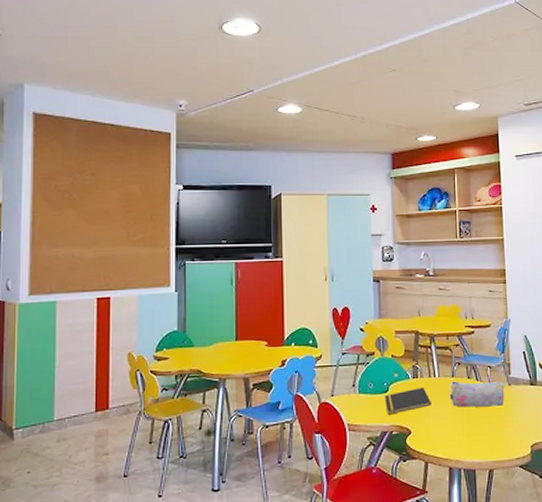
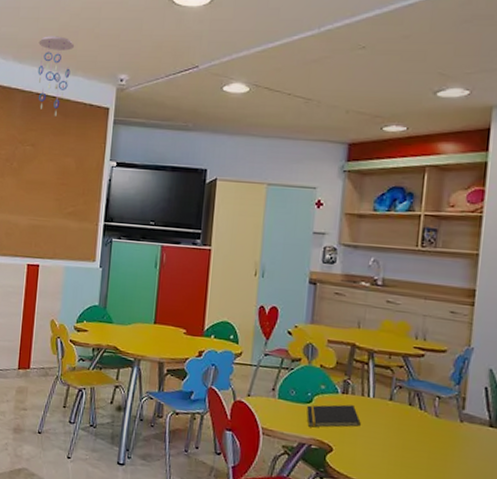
ceiling mobile: none [91,64,130,144] -> present [37,36,75,116]
pencil case: present [449,381,505,408] -> none [383,404,455,443]

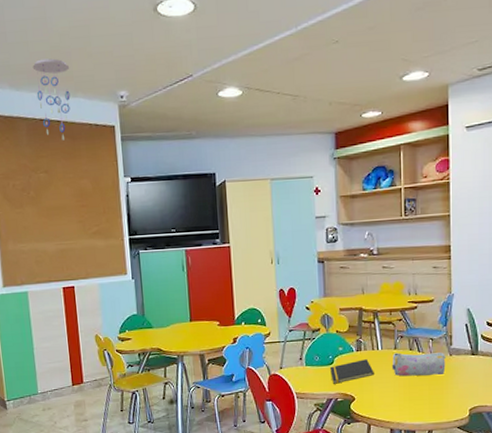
pencil case: none [383,404,455,443] -> present [391,352,446,377]

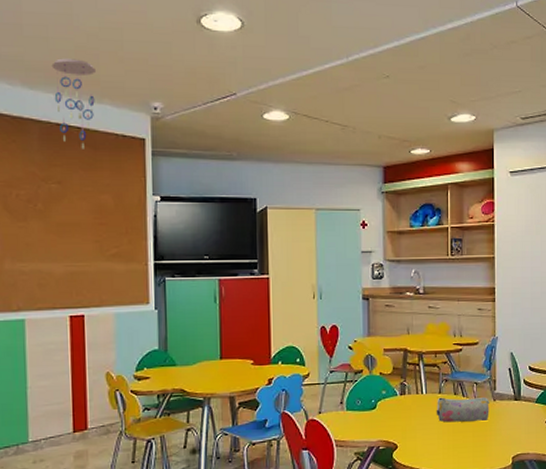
notepad: present [330,359,374,384] -> none [373,404,418,431]

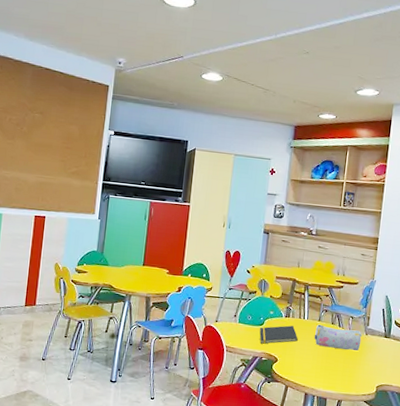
ceiling mobile: present [51,58,97,149] -> none [46,19,80,90]
notepad: none [373,404,418,431] -> present [259,325,298,344]

